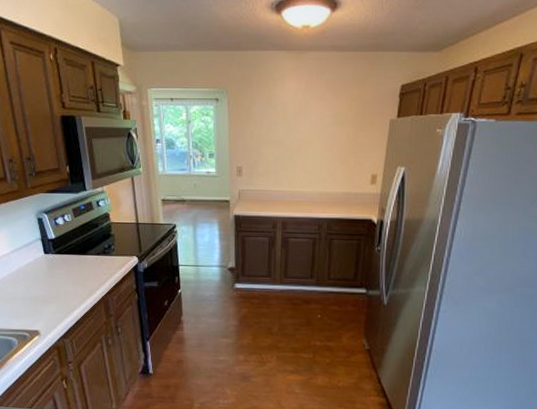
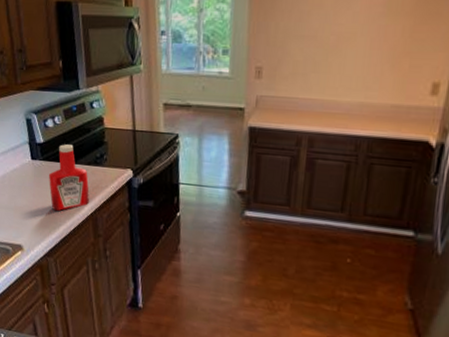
ketchup bottle: none [61,238,101,297] -> present [48,144,90,211]

